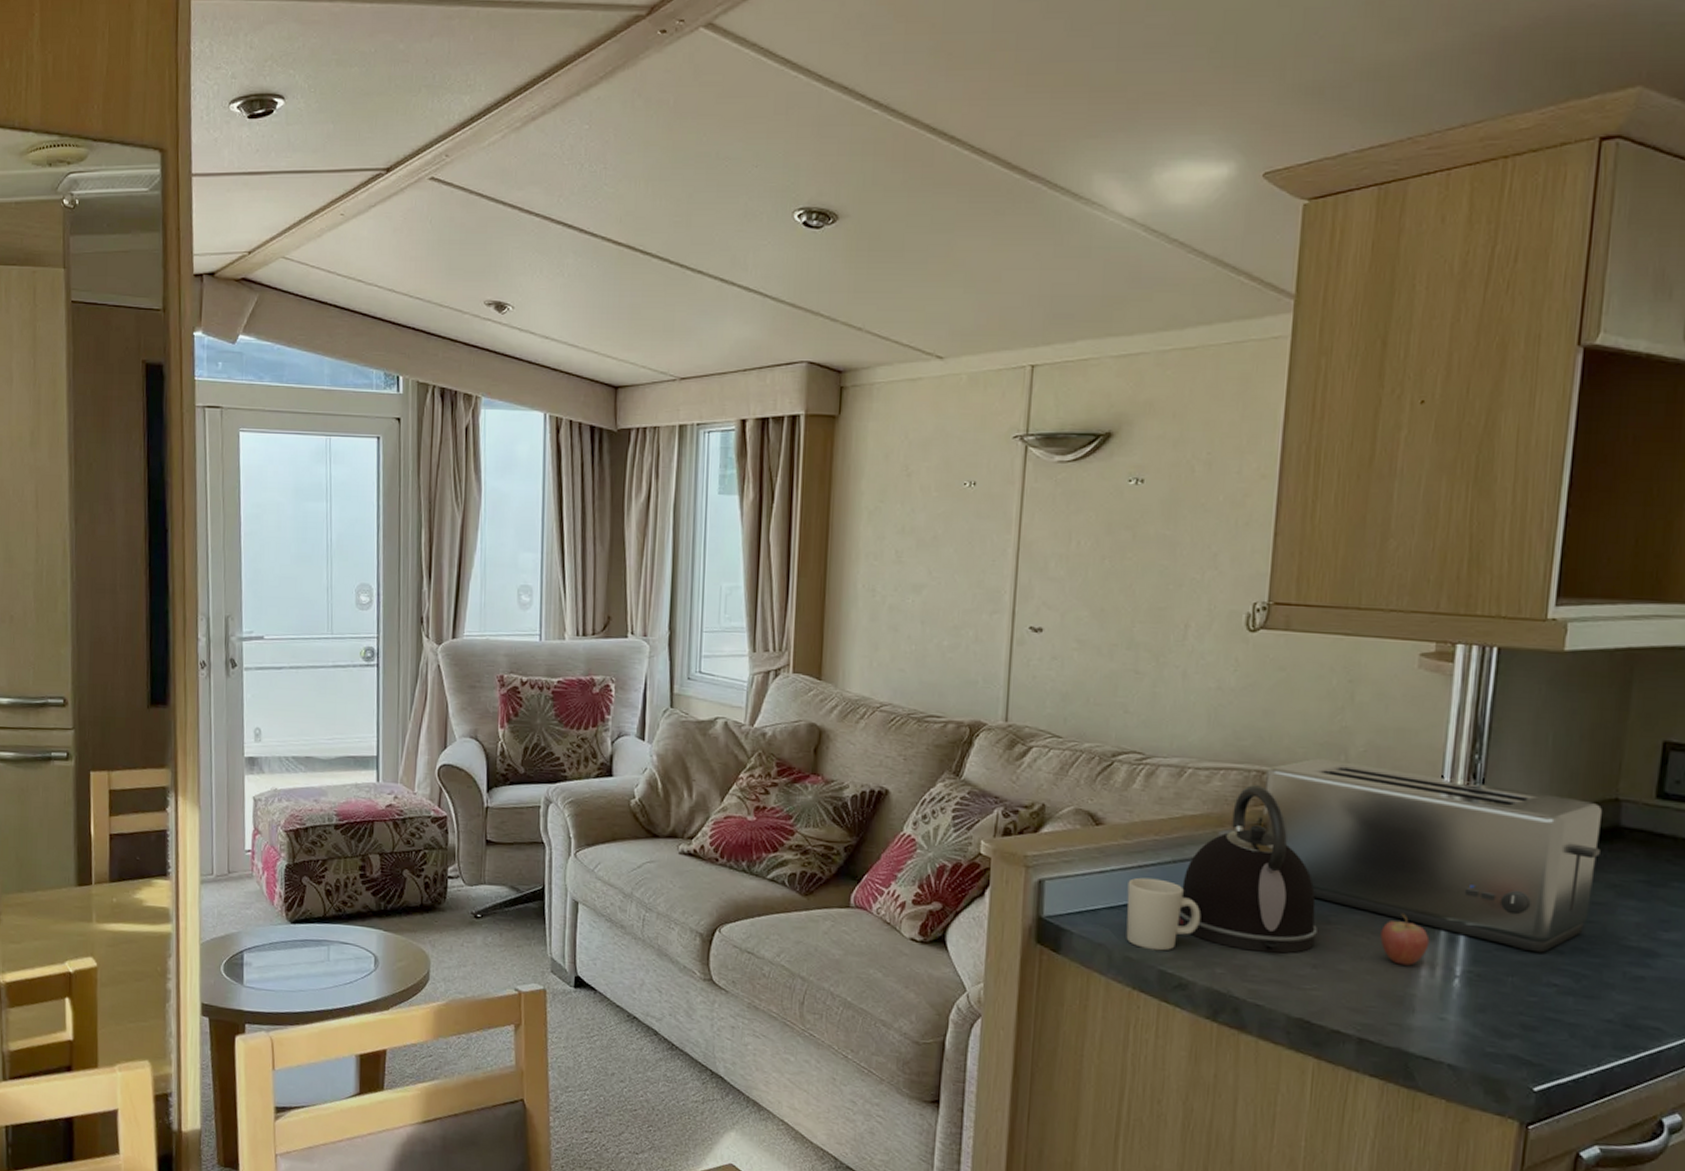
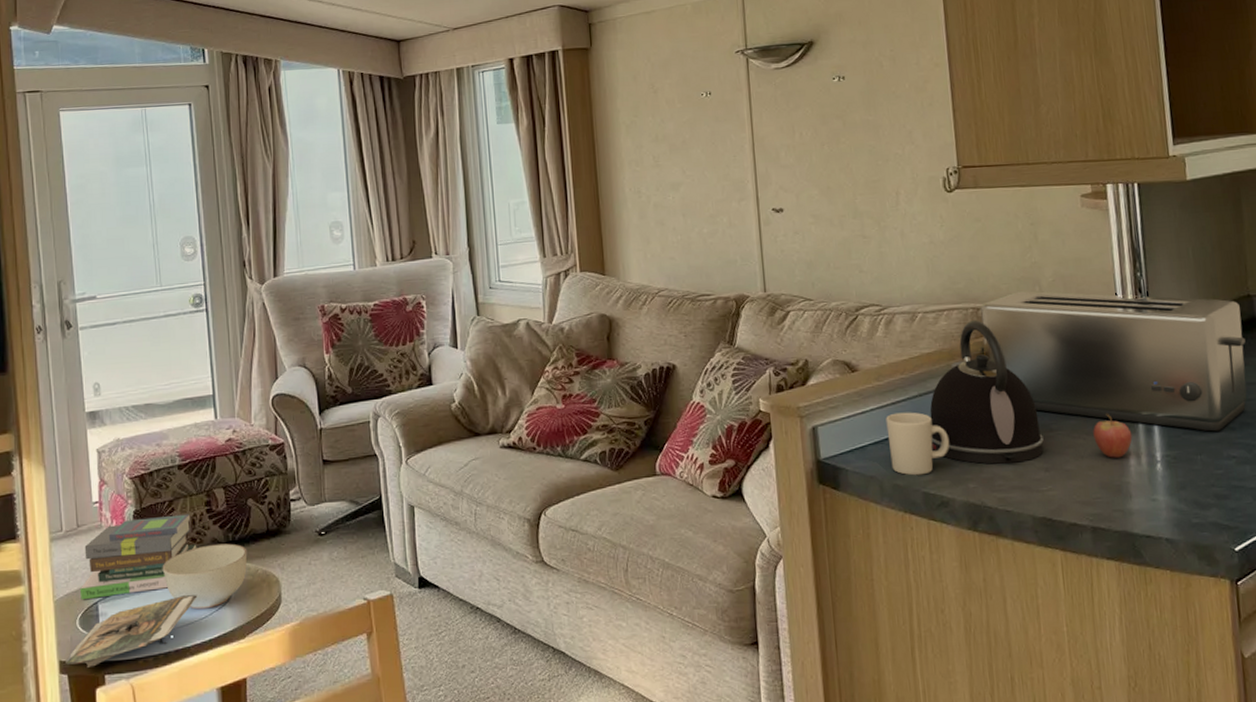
magazine: none [208,957,344,1014] -> present [66,595,198,667]
books: none [226,873,348,948] -> present [79,514,197,600]
bowl: none [310,910,399,975] -> present [162,543,248,610]

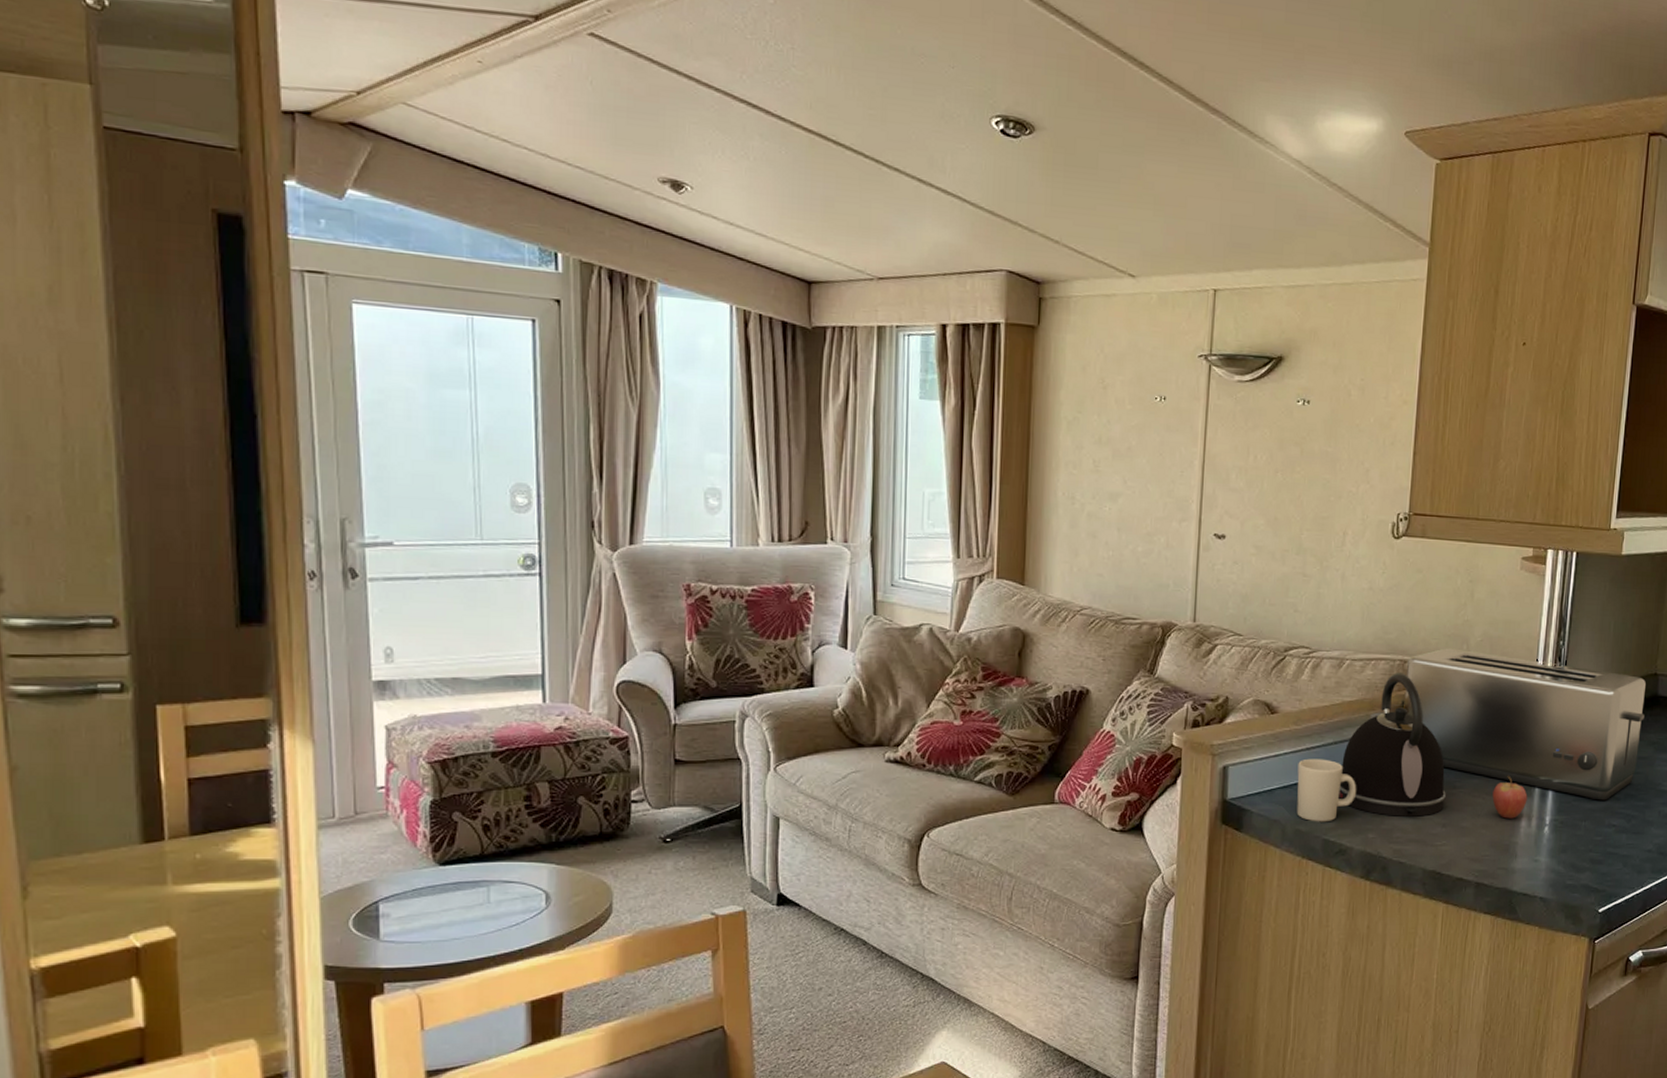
magazine: present [66,595,198,667] -> none [333,899,508,974]
books: present [79,514,197,600] -> none [354,808,511,898]
bowl: present [162,543,248,610] -> none [464,844,574,916]

